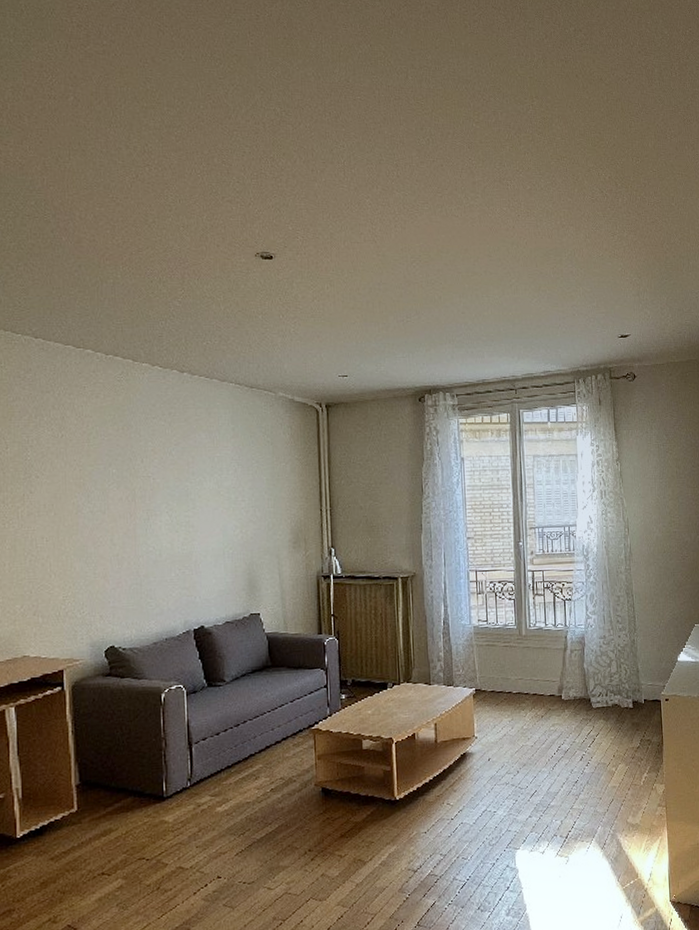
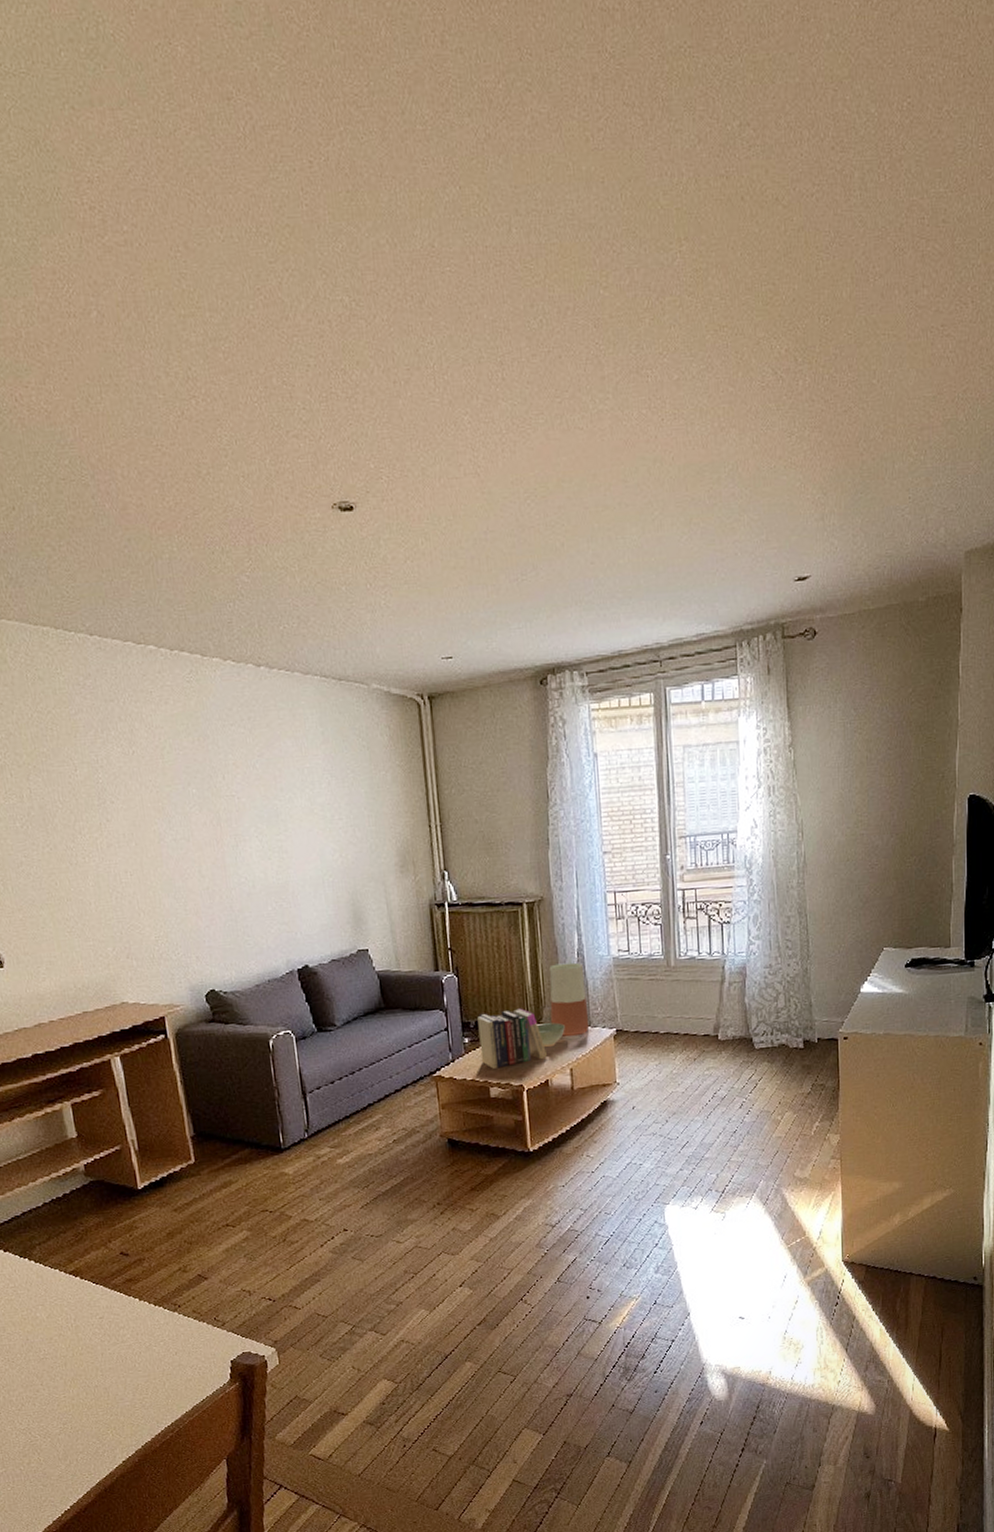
books: none [354,669,415,723] -> present [477,1008,548,1069]
bowl: none [406,682,431,704] -> present [537,1022,565,1047]
vase: none [418,630,452,694] -> present [548,962,590,1036]

